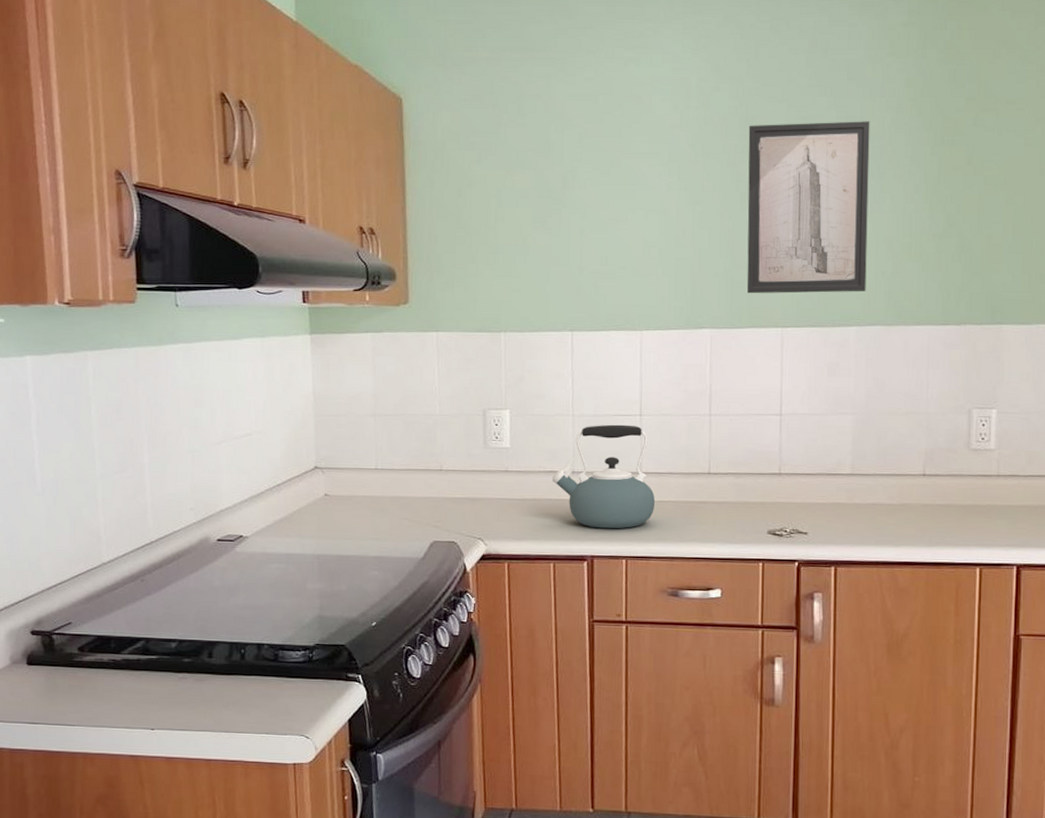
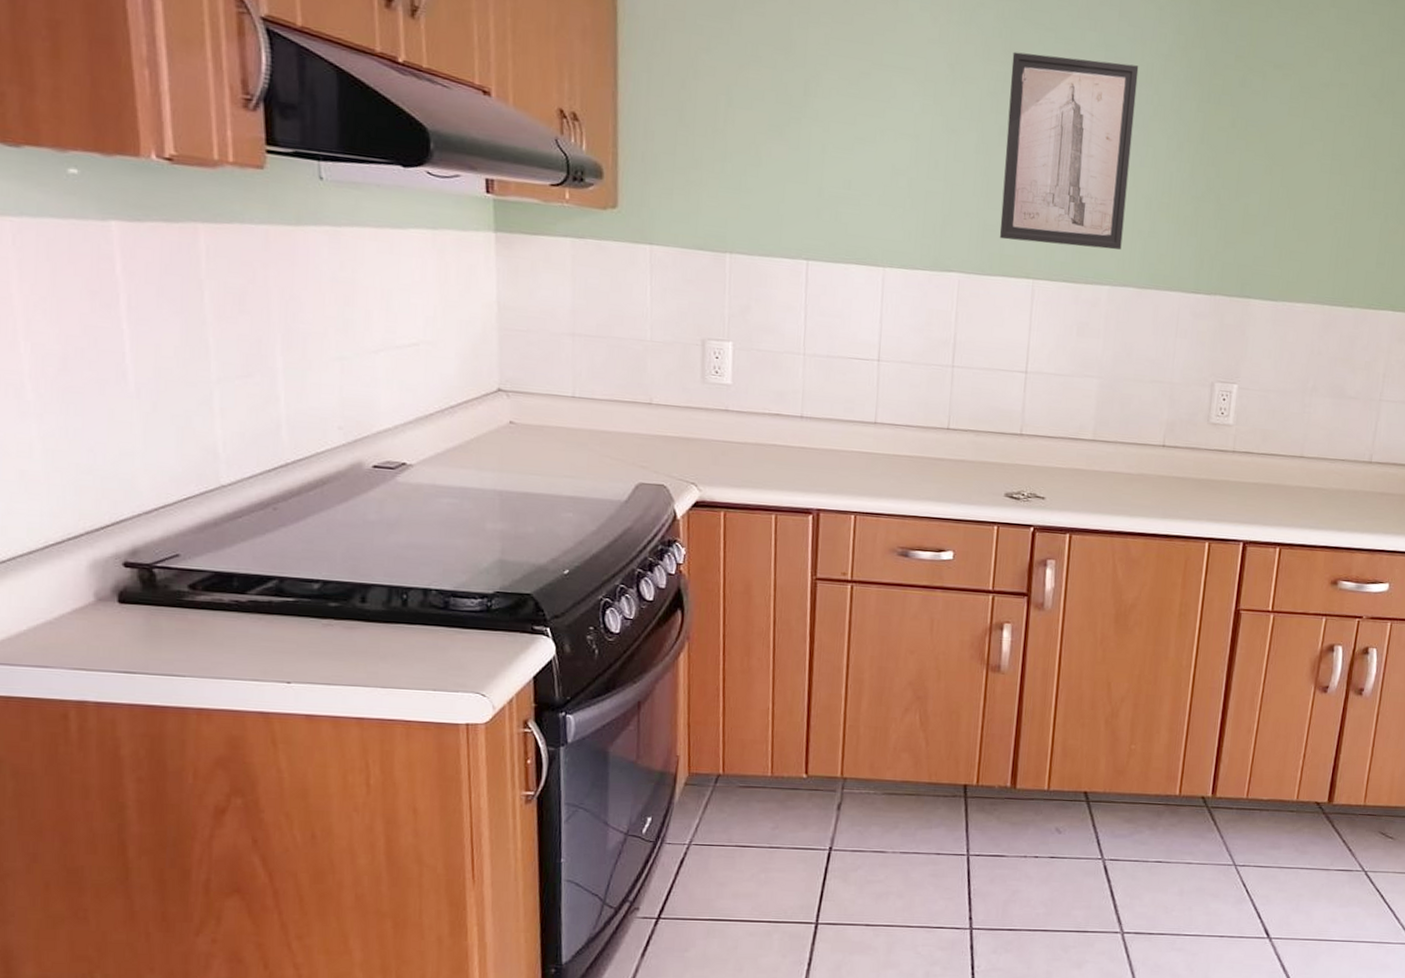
kettle: present [551,424,655,529] -> none [777,367,889,482]

